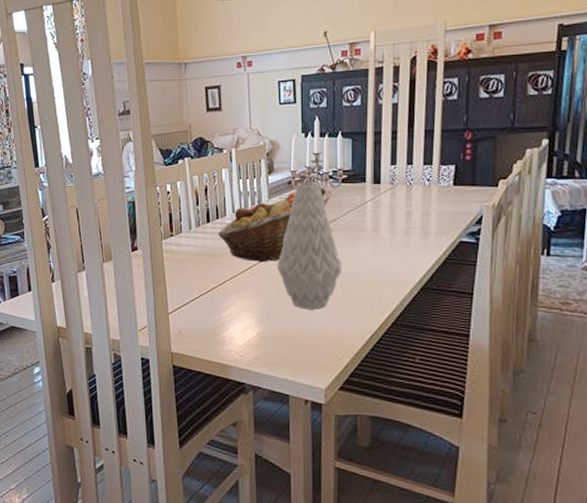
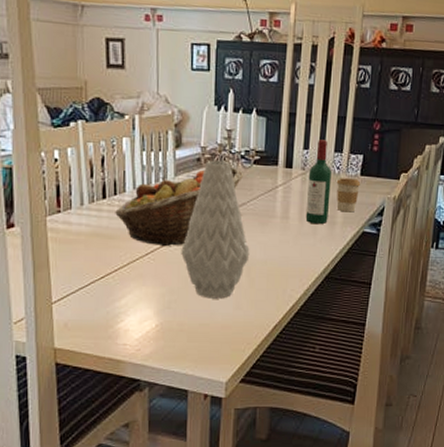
wine bottle: none [396,154,422,236] -> present [305,140,331,225]
coffee cup: none [427,189,454,223] -> present [336,178,361,213]

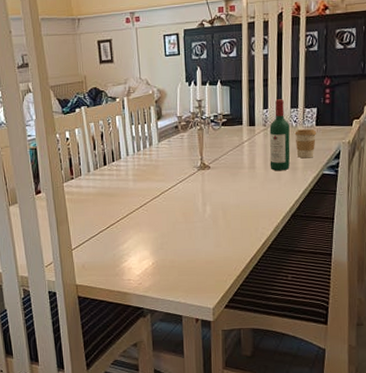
fruit basket: present [115,168,243,247] -> none [114,131,214,200]
vase: present [181,160,250,299] -> none [168,125,225,239]

